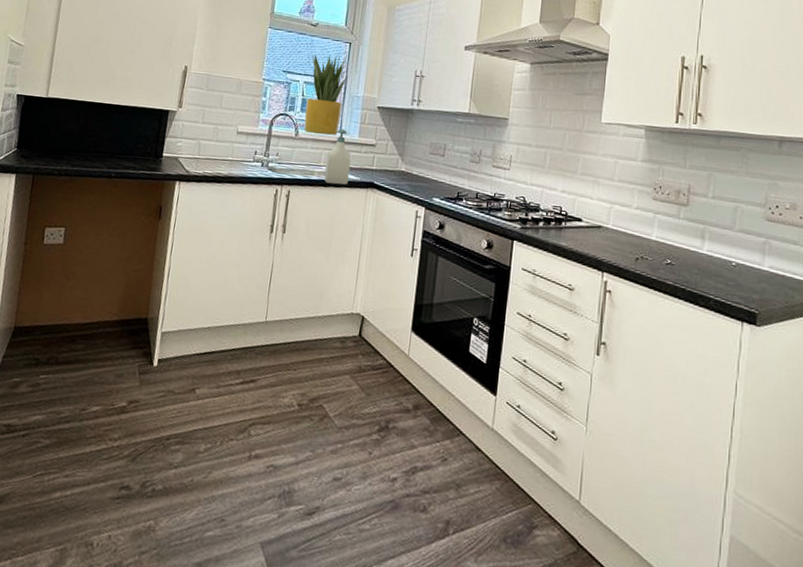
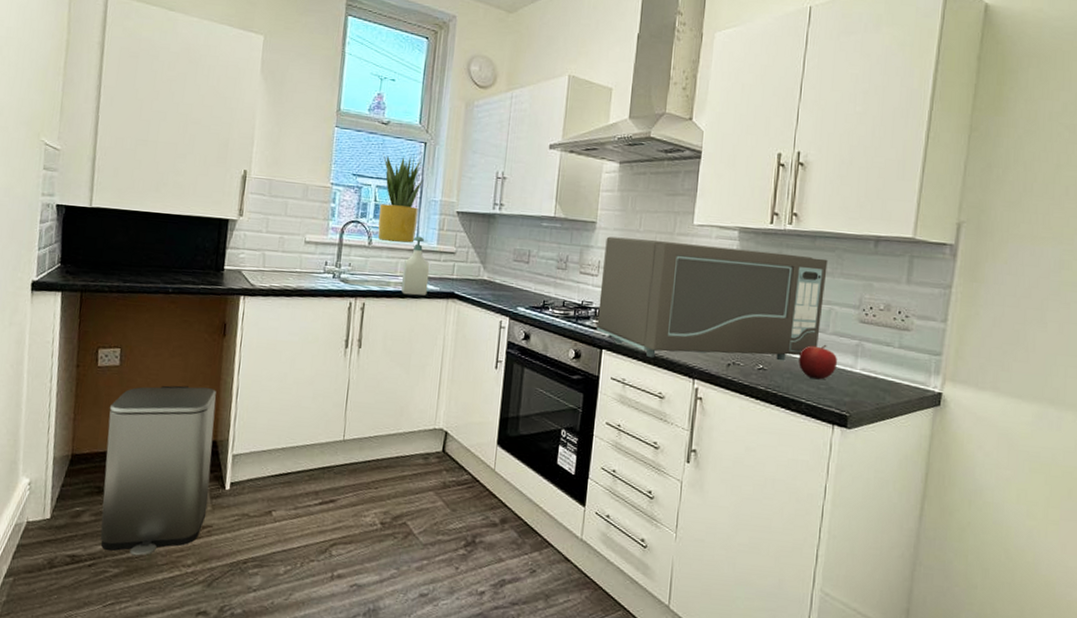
pedal bin: none [34,263,150,428] -> present [100,385,216,556]
microwave: none [508,132,733,257] -> present [596,236,828,361]
fruit: none [706,241,746,276] -> present [799,344,838,380]

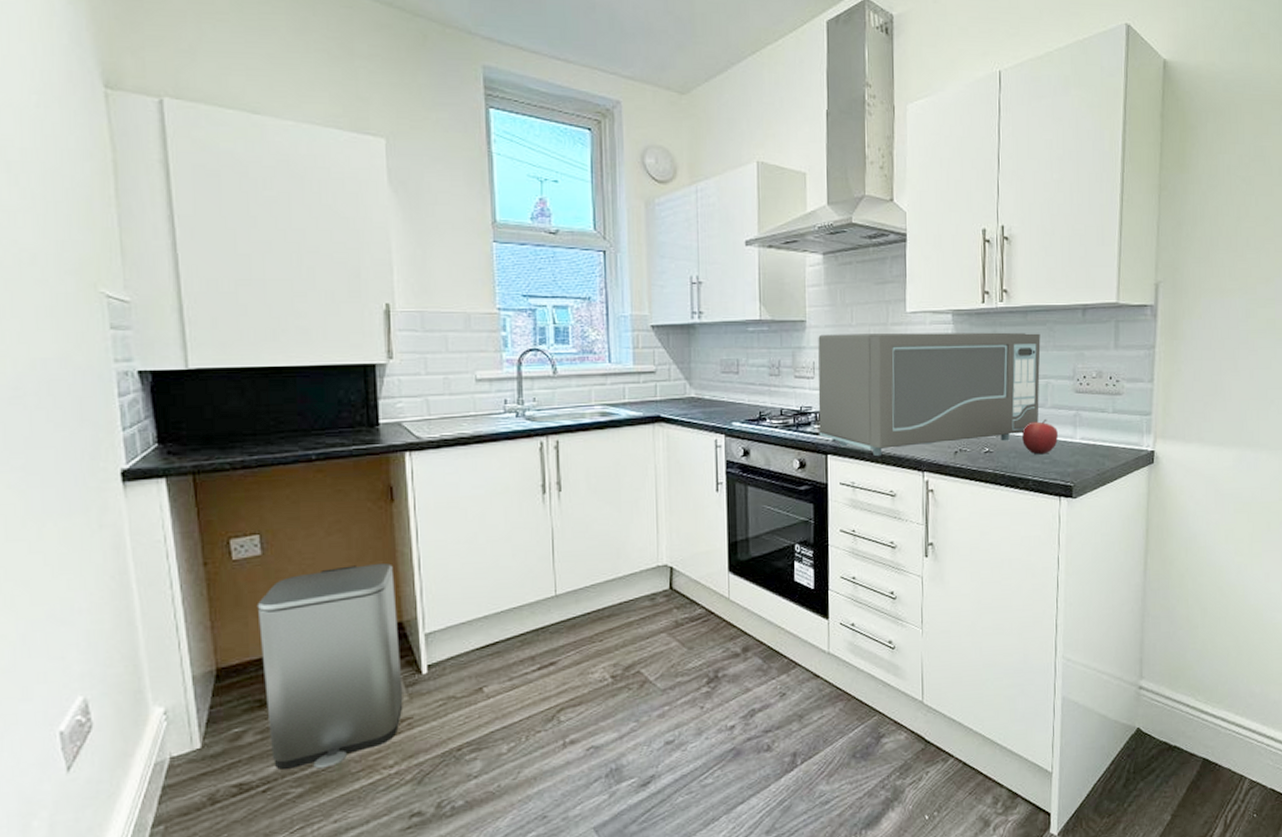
planter: present [377,154,424,243] -> none [555,265,608,369]
soap bottle: present [401,236,430,296] -> none [597,358,630,425]

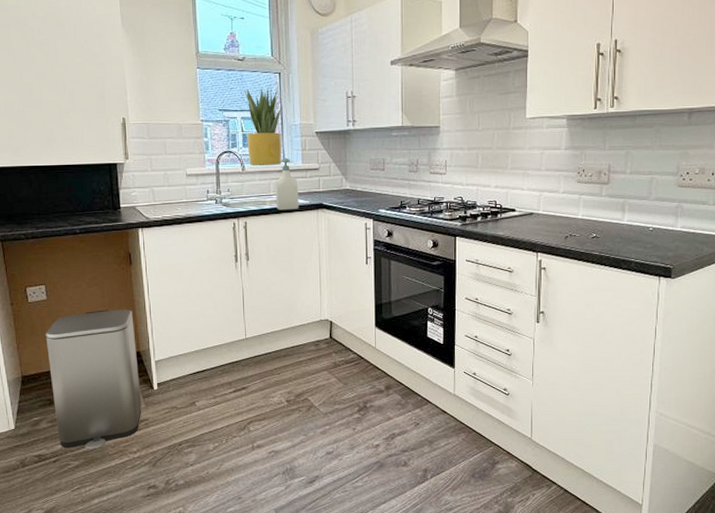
planter: none [555,265,608,369] -> present [243,85,283,166]
soap bottle: none [597,358,630,425] -> present [275,158,299,211]
microwave: present [818,332,1041,456] -> none [449,134,647,239]
fruit: present [1022,418,1059,455] -> none [627,209,661,240]

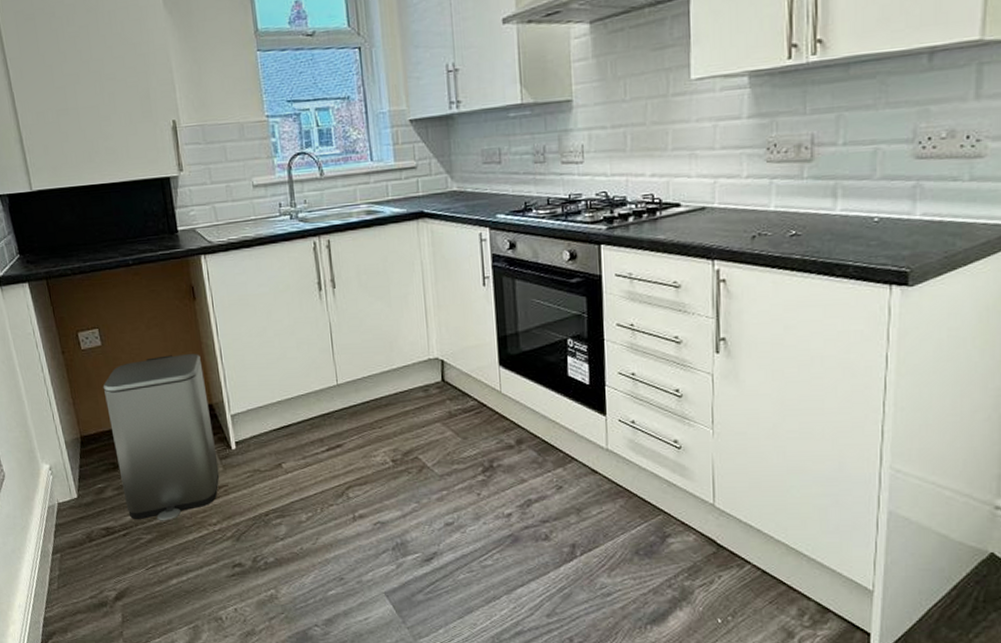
planter: present [243,85,283,166] -> none [315,63,369,169]
soap bottle: present [275,158,299,211] -> none [361,156,394,224]

